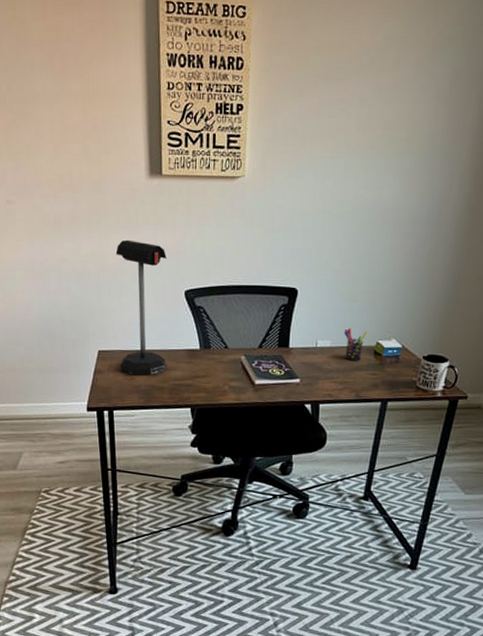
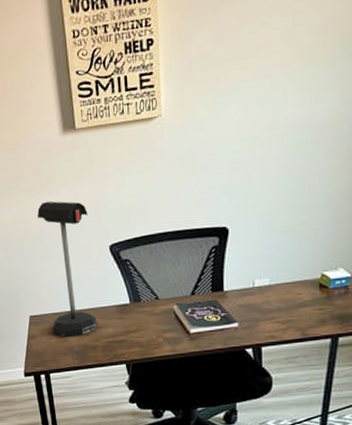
pen holder: present [344,327,368,361] -> none [283,261,311,298]

